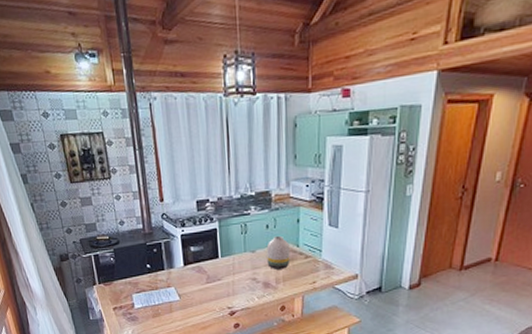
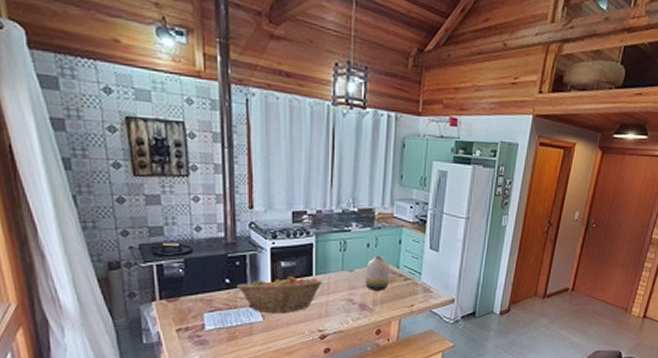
fruit basket: none [156,258,228,294] -> present [237,275,323,314]

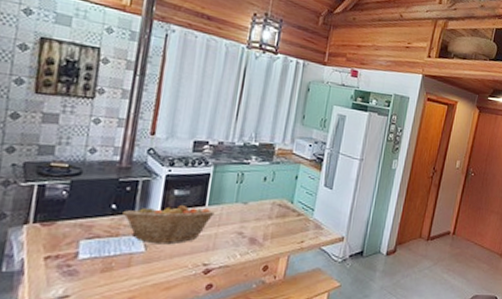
vase: present [365,255,390,291] -> none [258,189,284,225]

